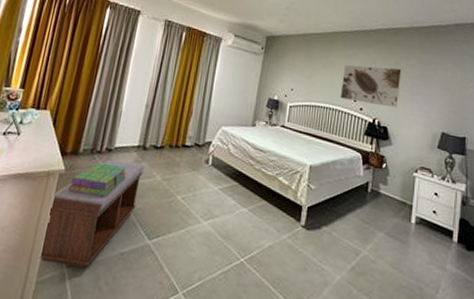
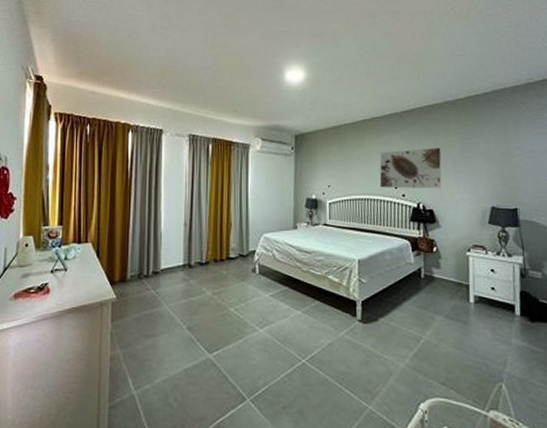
bench: present [38,159,144,268] -> none [106,282,193,388]
stack of books: present [68,162,126,196] -> none [122,286,176,319]

